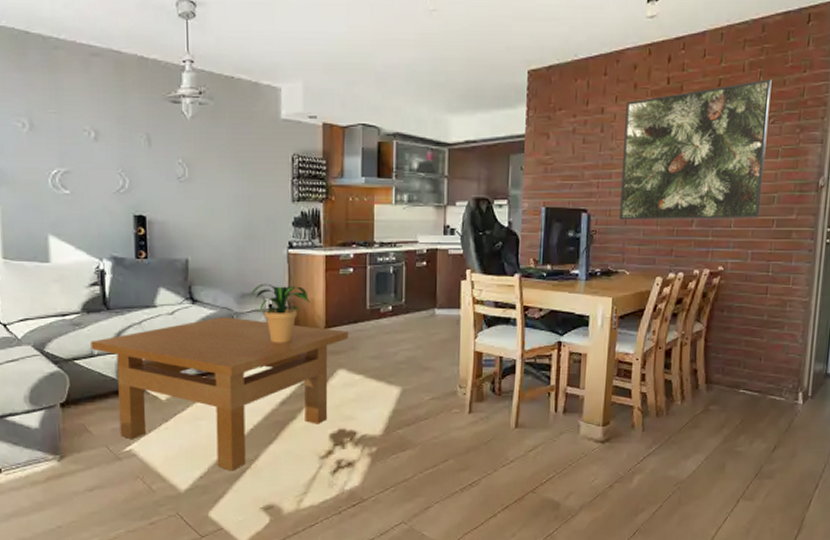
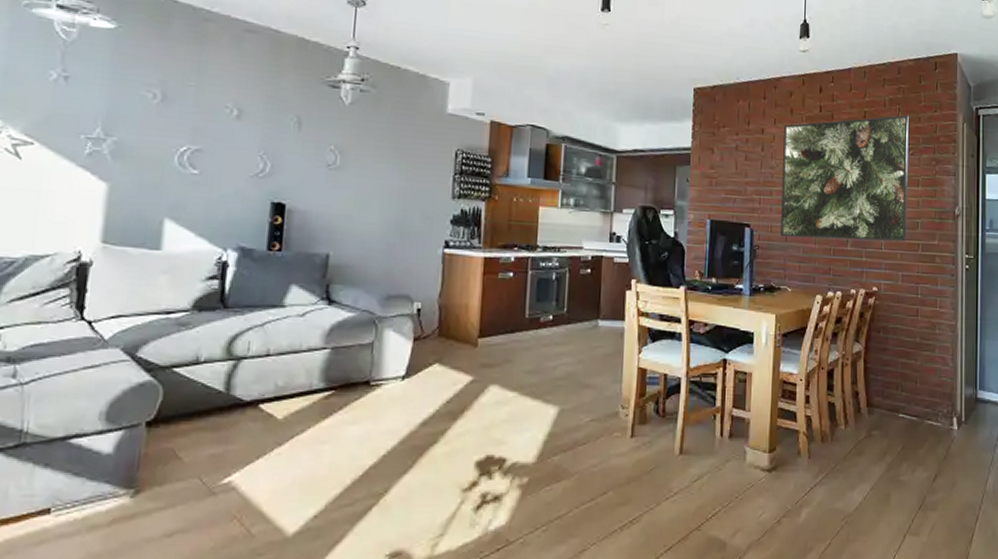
table: present [91,317,349,471] -> none [197,321,505,508]
potted plant: present [250,283,311,343] -> none [397,285,465,354]

